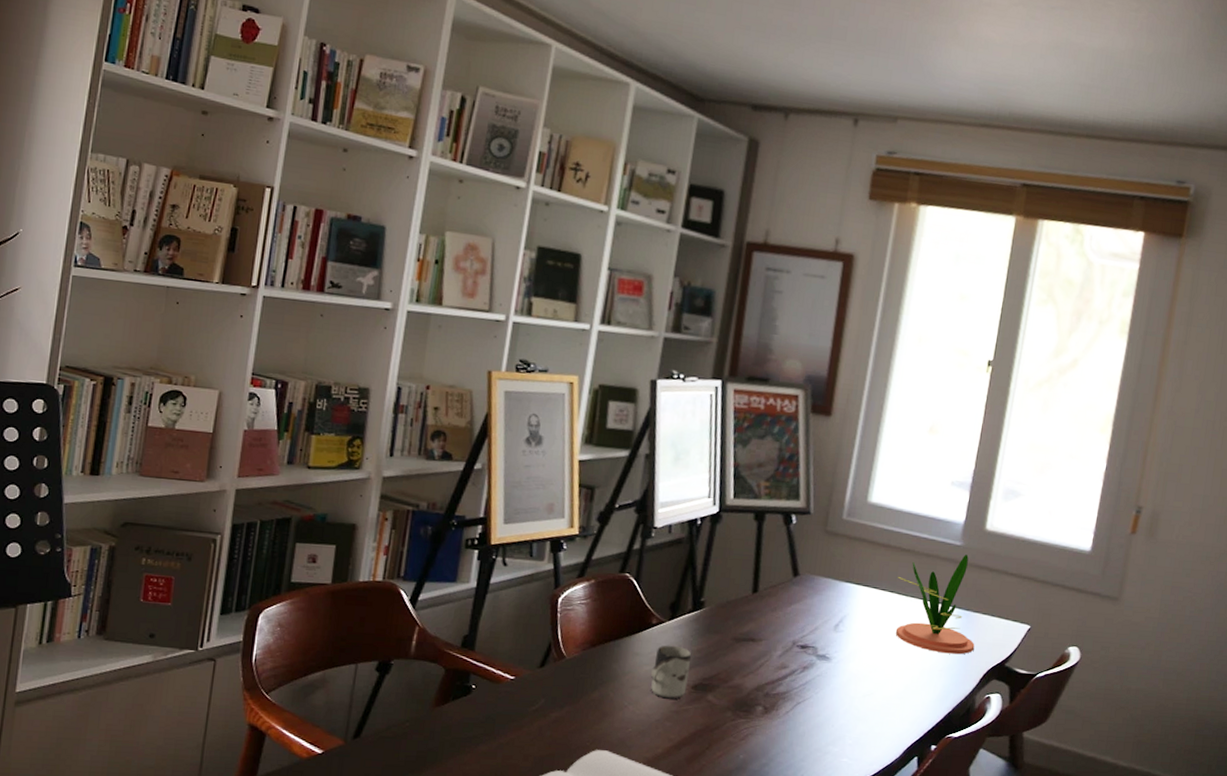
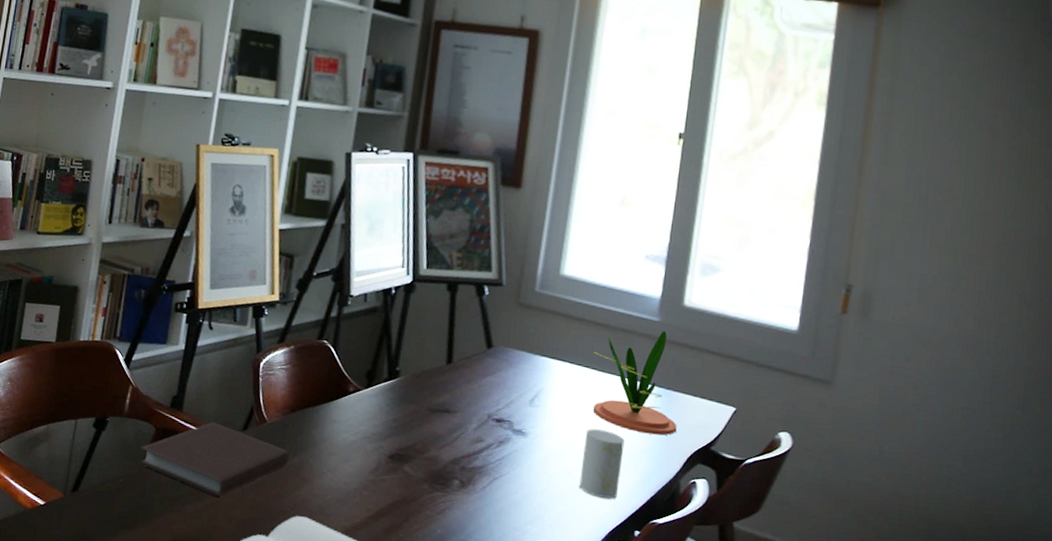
notebook: none [426,660,589,735] -> present [138,422,289,497]
cup: present [651,645,692,699] -> none [348,413,388,468]
cup: none [880,651,925,717] -> present [579,429,625,499]

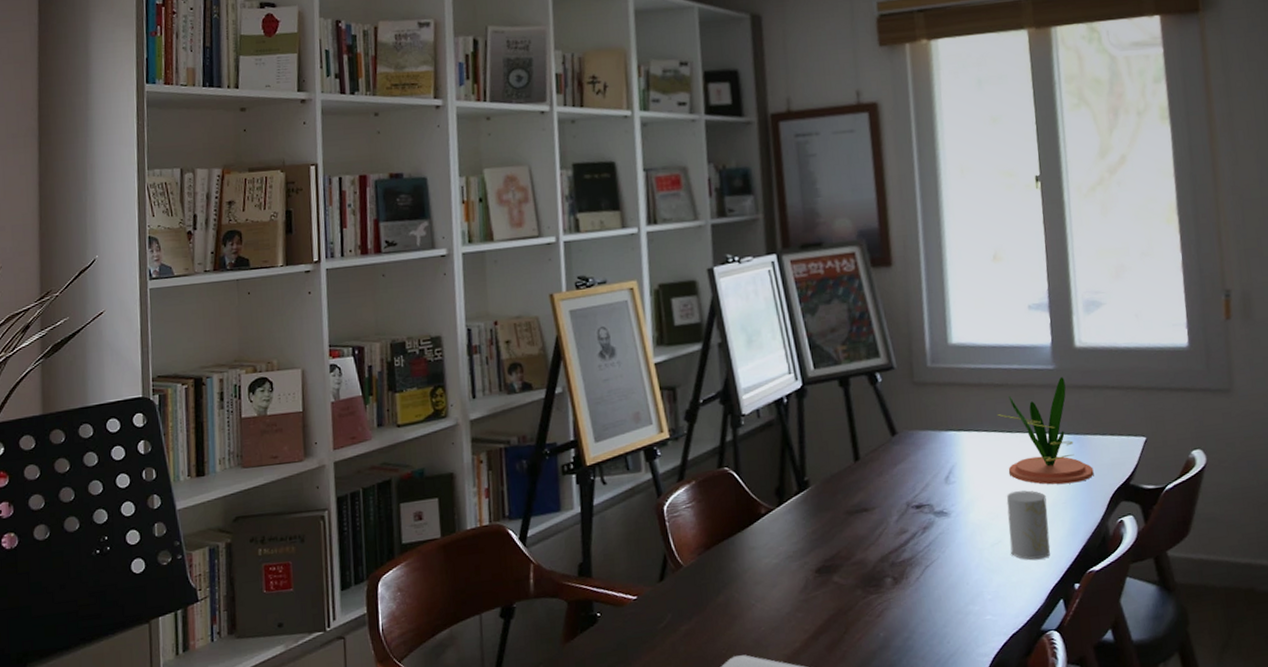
notebook: present [138,422,289,497] -> none [554,580,714,658]

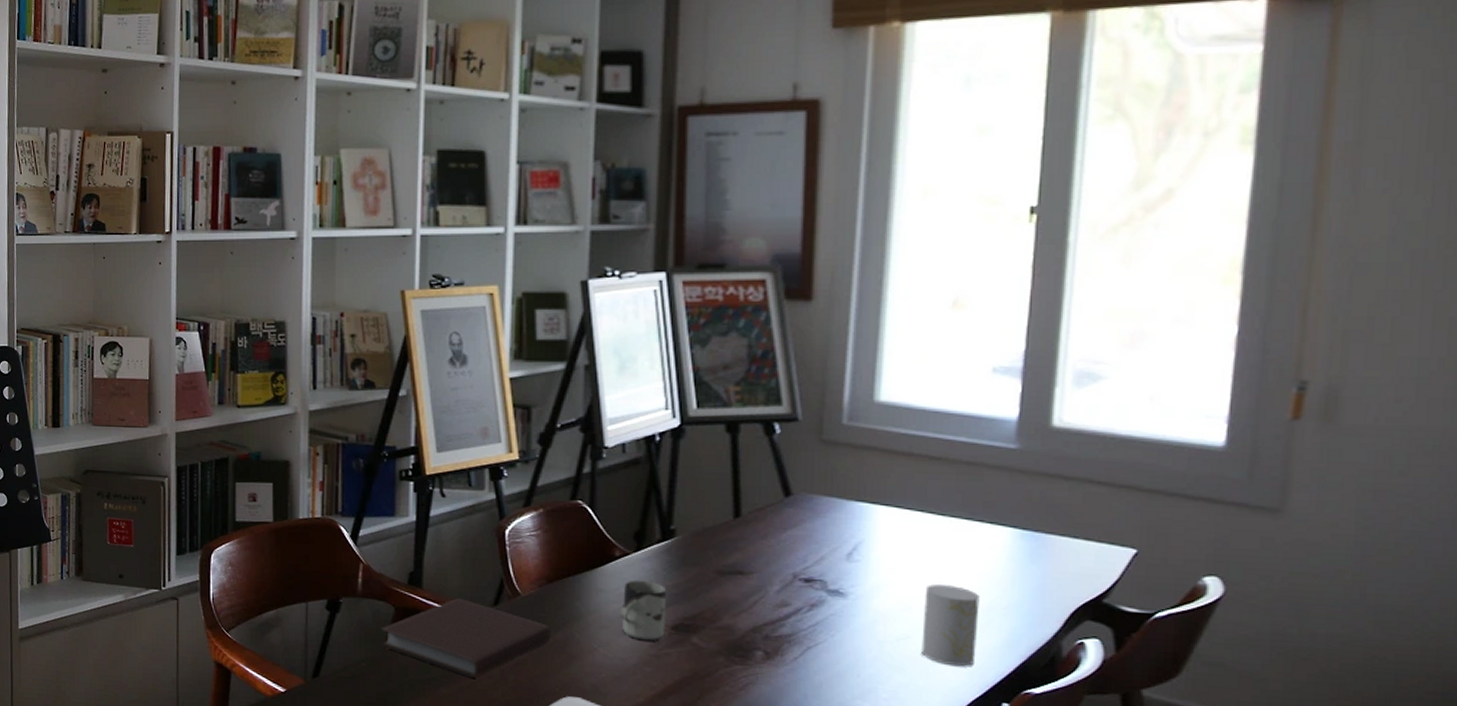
notebook: none [554,580,714,658] -> present [379,598,551,678]
cup: none [770,531,810,589] -> present [620,580,667,641]
plant: present [997,377,1094,485] -> none [927,460,1053,588]

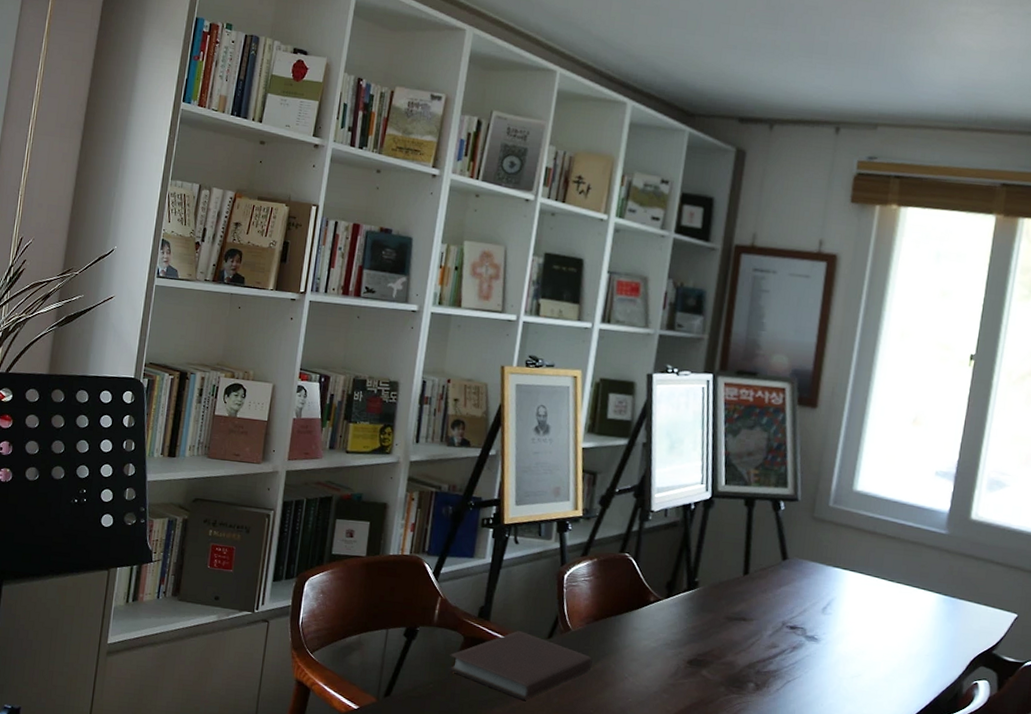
cup: present [620,580,667,641] -> none [649,621,687,673]
cup: present [921,584,980,667] -> none [868,634,912,699]

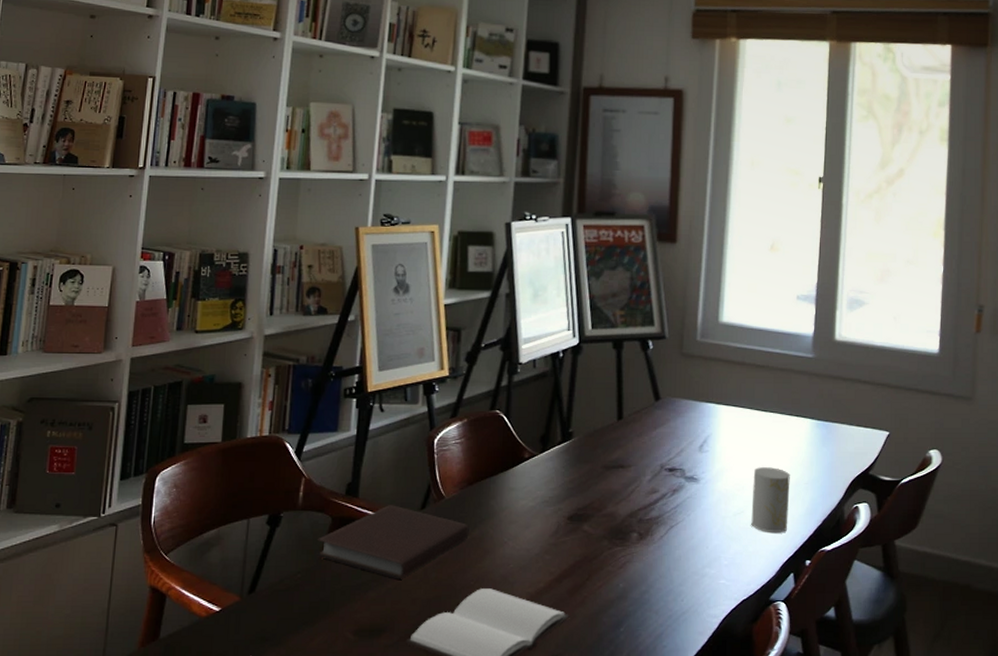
cup: none [868,634,912,699] -> present [751,467,790,533]

